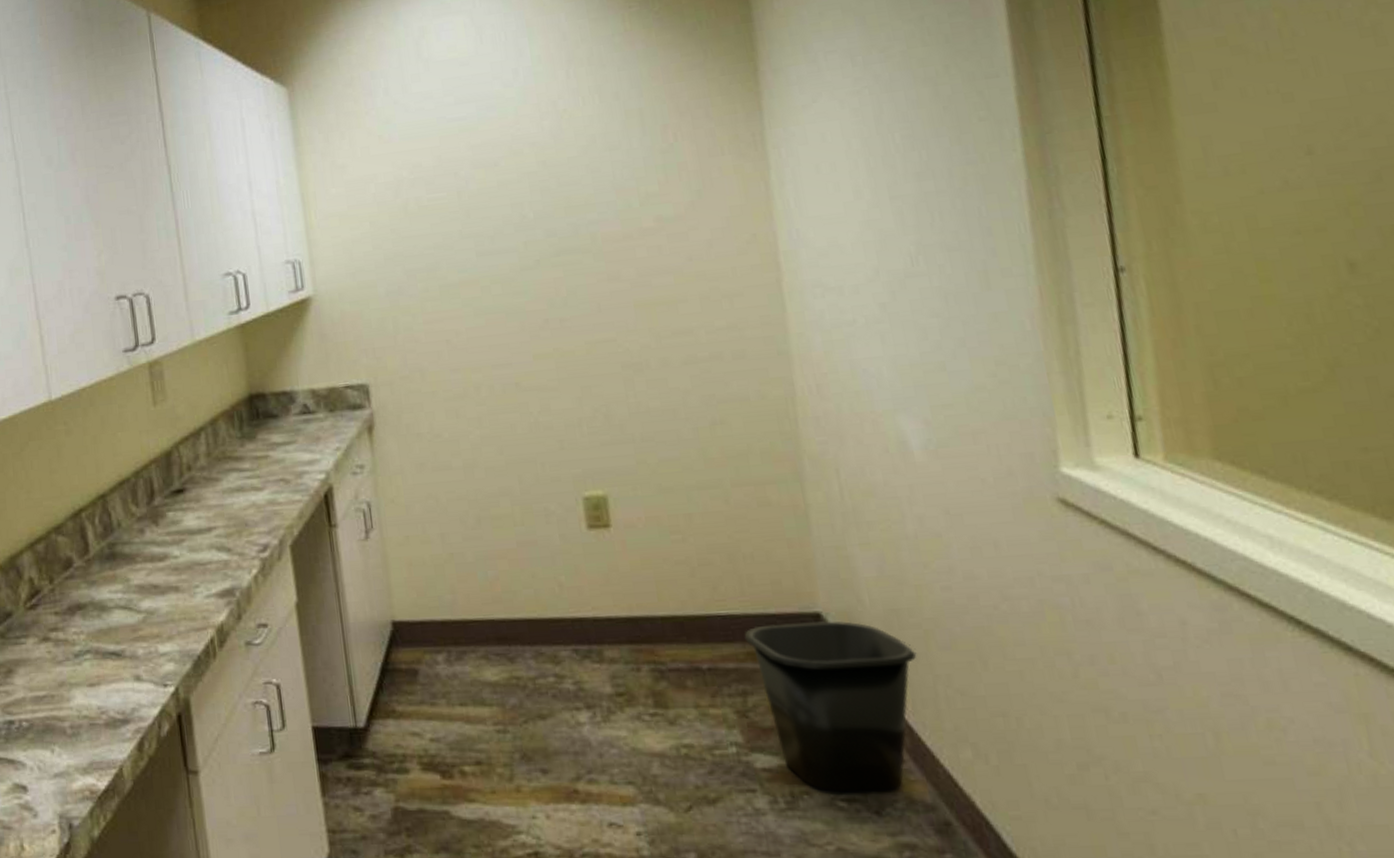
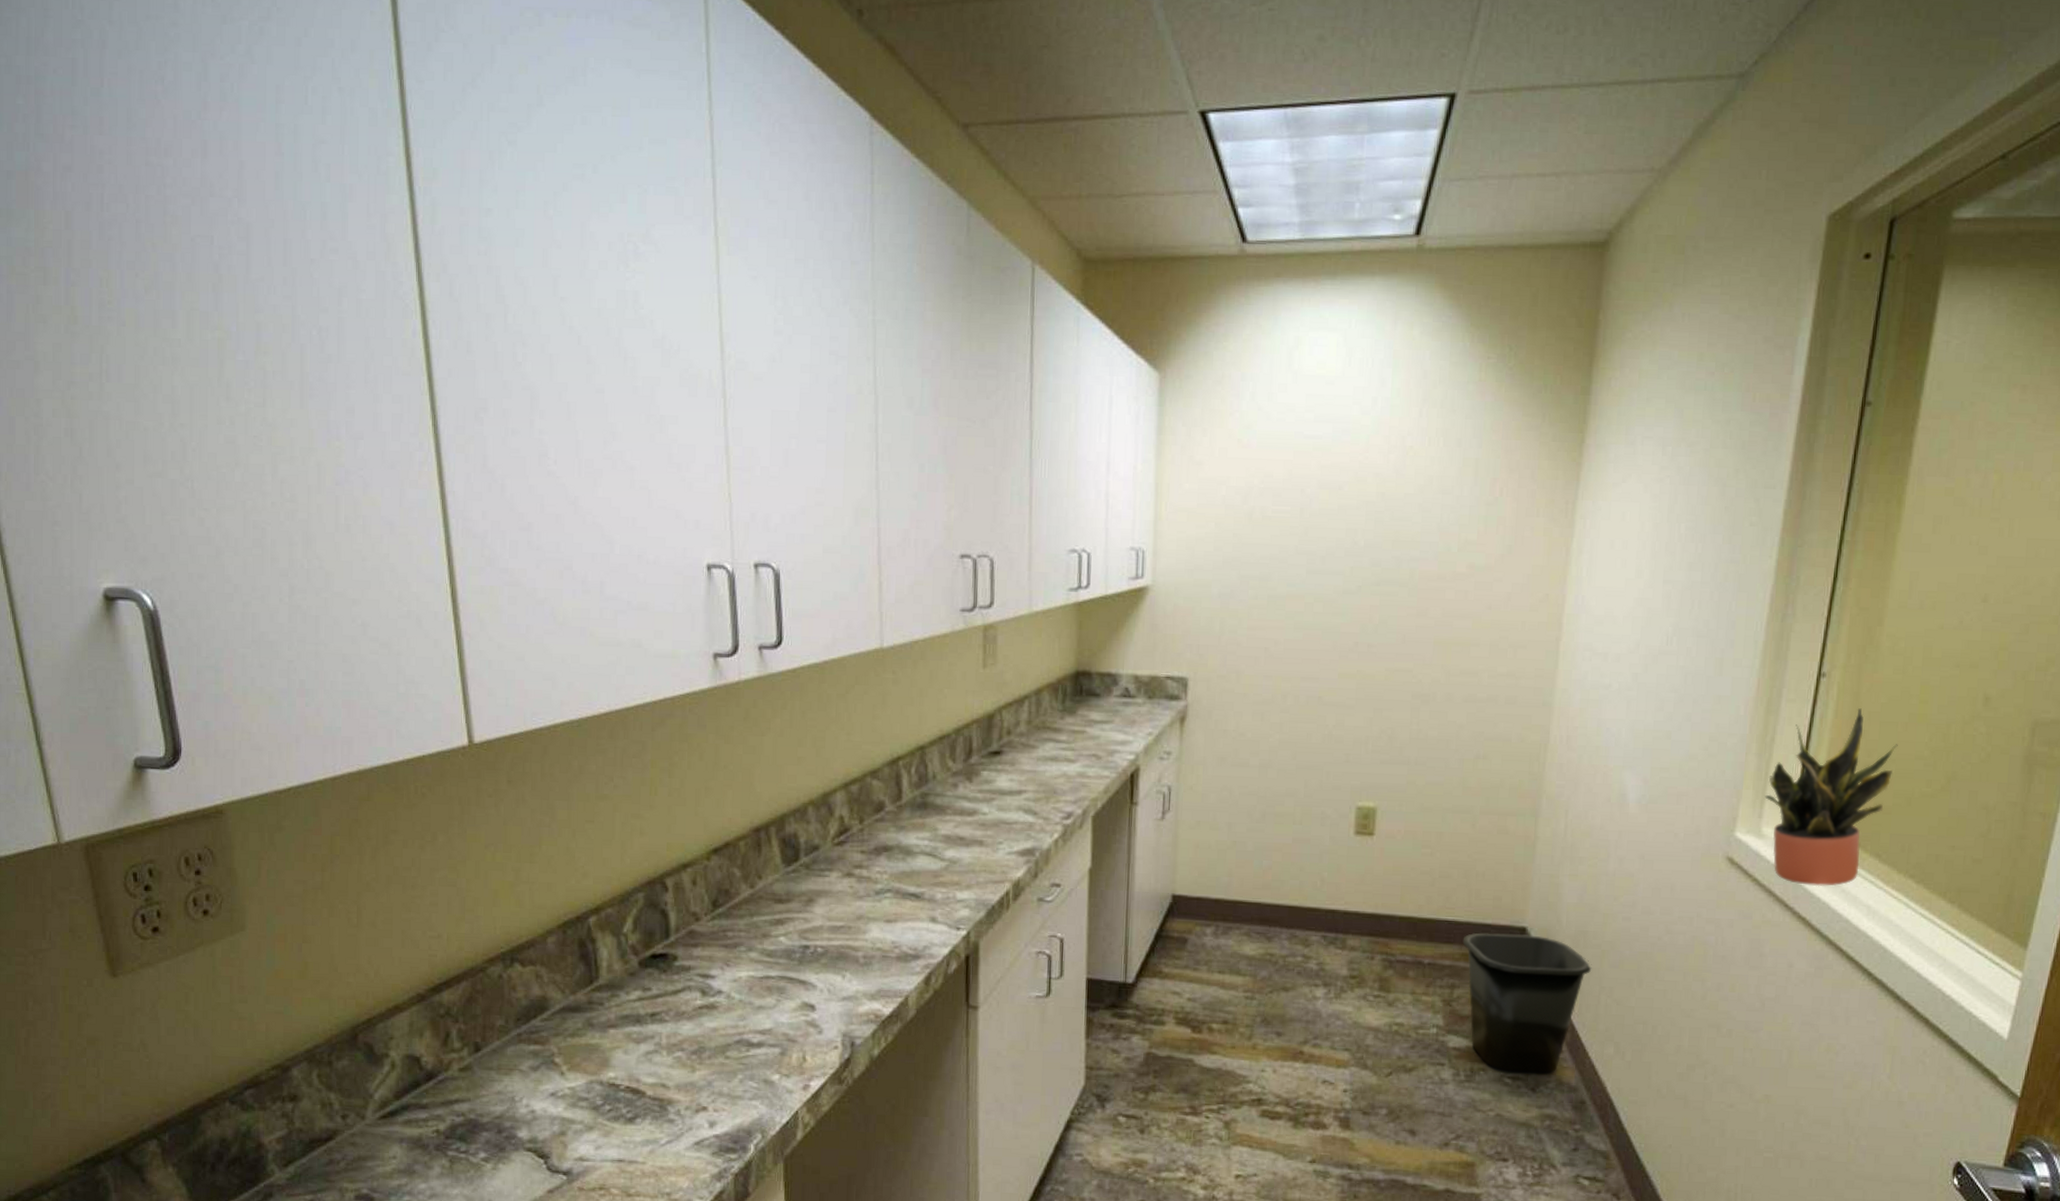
potted plant: none [1085,300,1253,521] -> present [1765,708,1898,887]

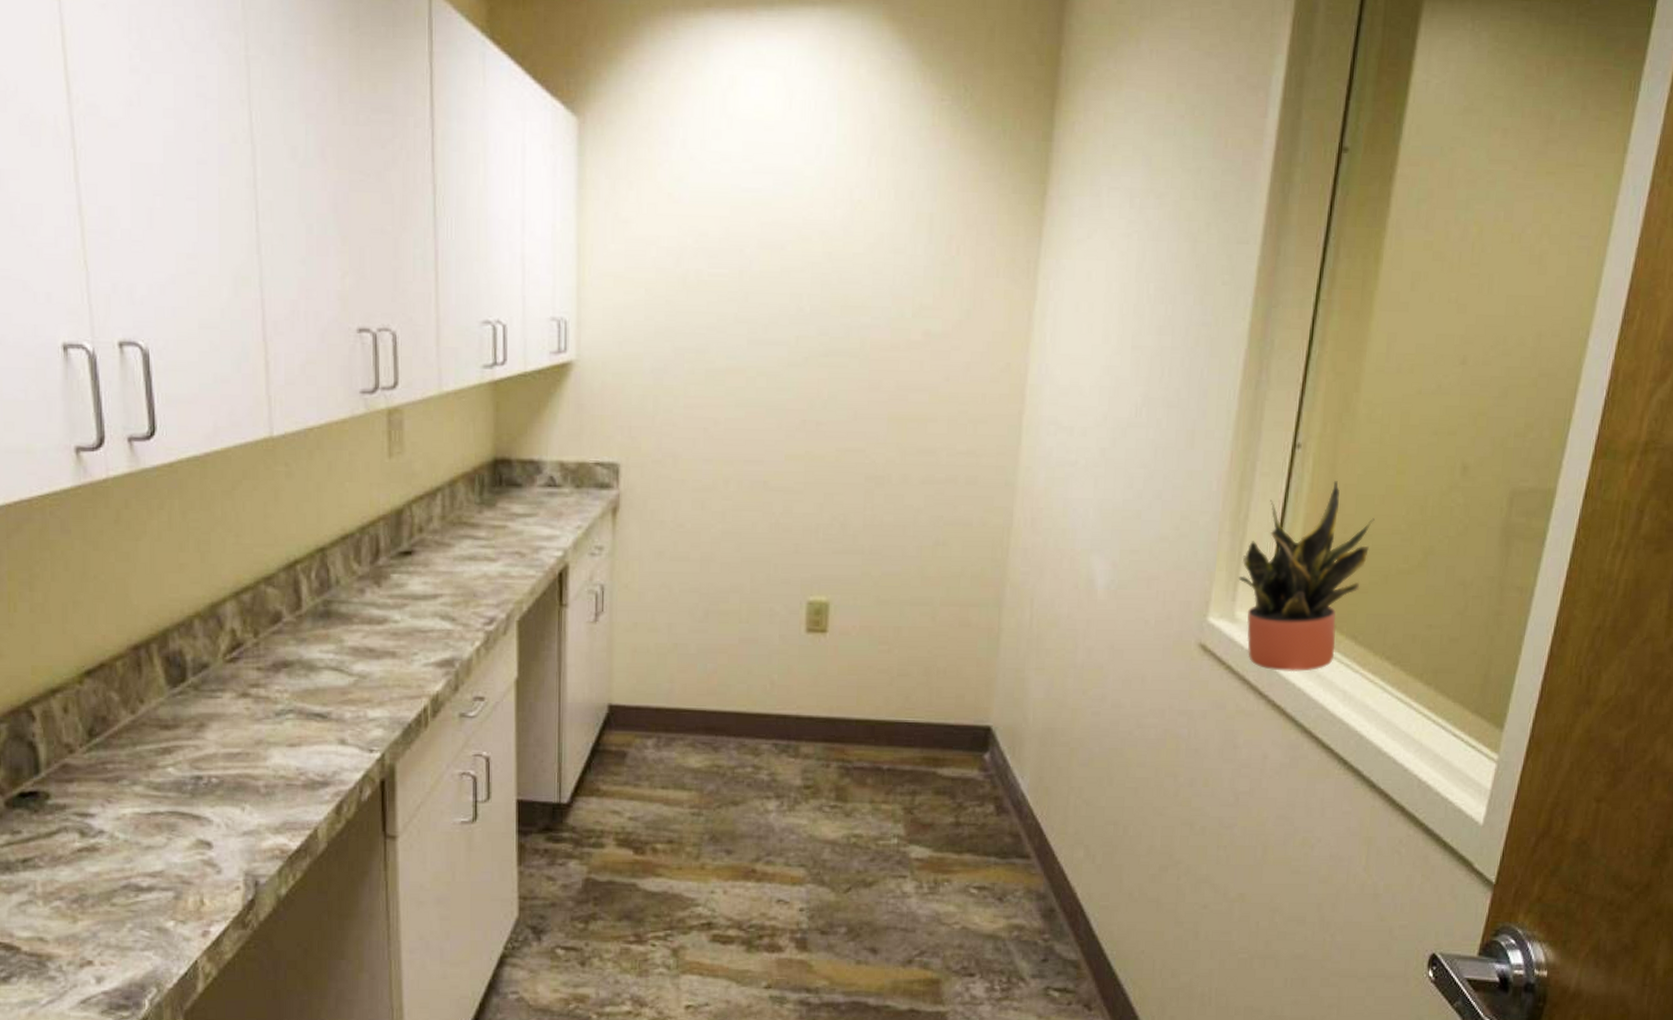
waste bin: present [1462,932,1592,1073] -> none [923,734,1060,881]

